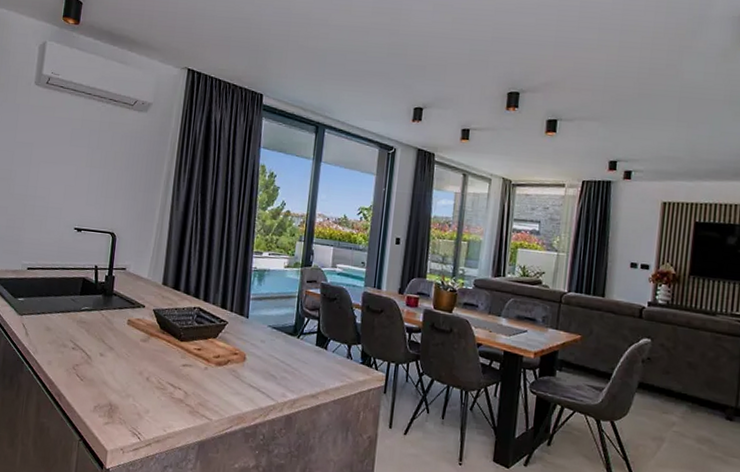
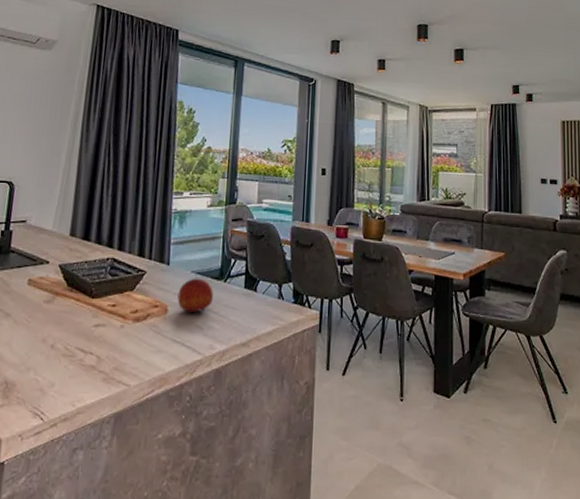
fruit: none [254,331,287,365] -> present [177,278,213,315]

